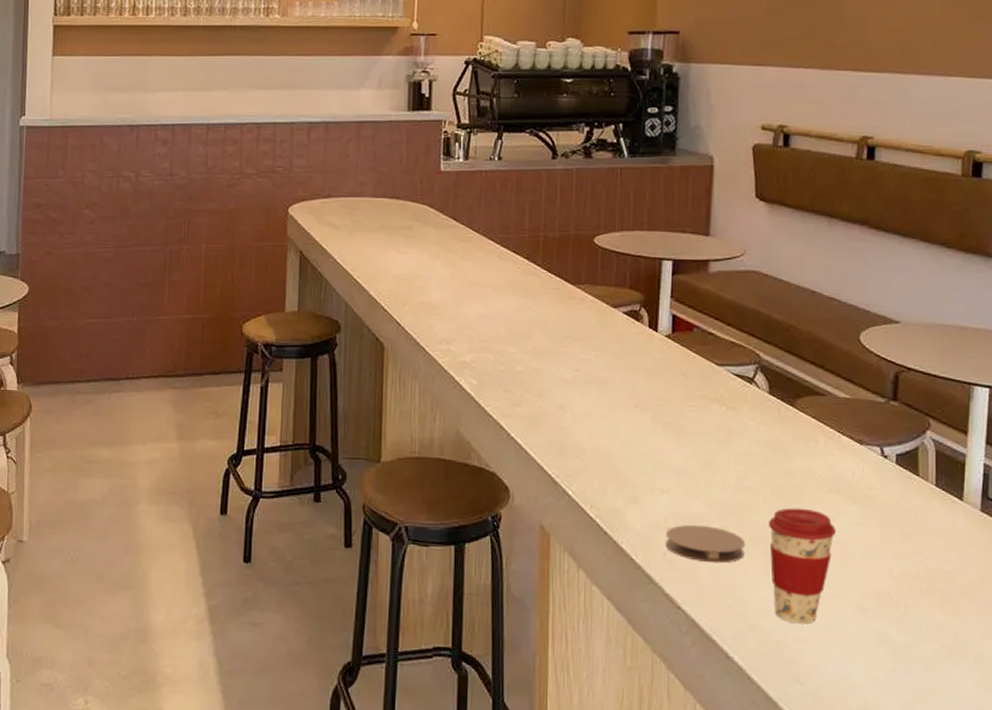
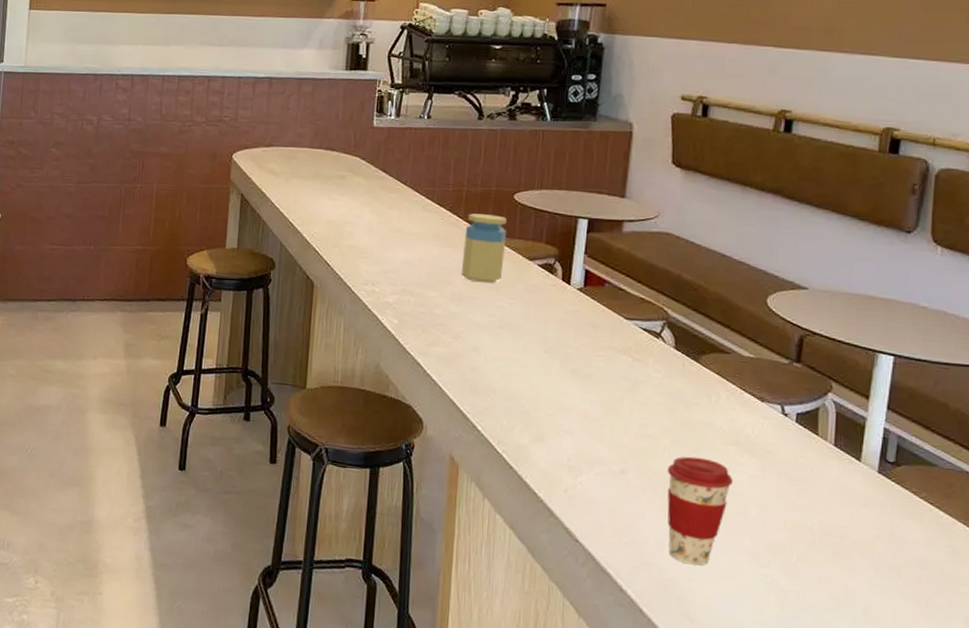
jar: none [542,260,589,335] -> present [461,213,507,283]
coaster: present [665,524,746,563] -> none [567,465,645,503]

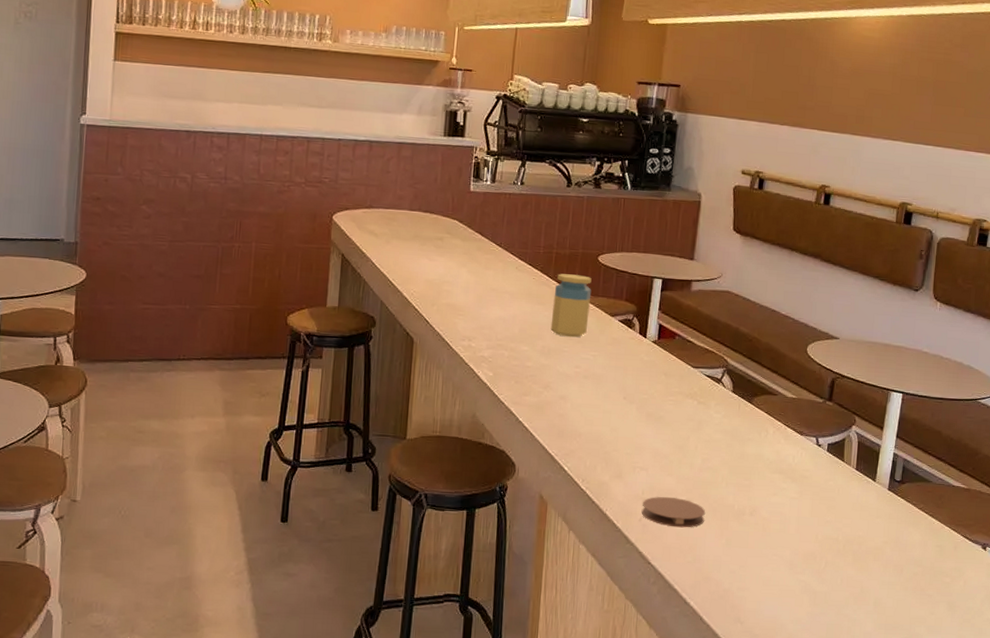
coaster: none [567,465,645,503] -> present [641,496,706,528]
coffee cup: present [667,456,733,566] -> none [724,484,777,577]

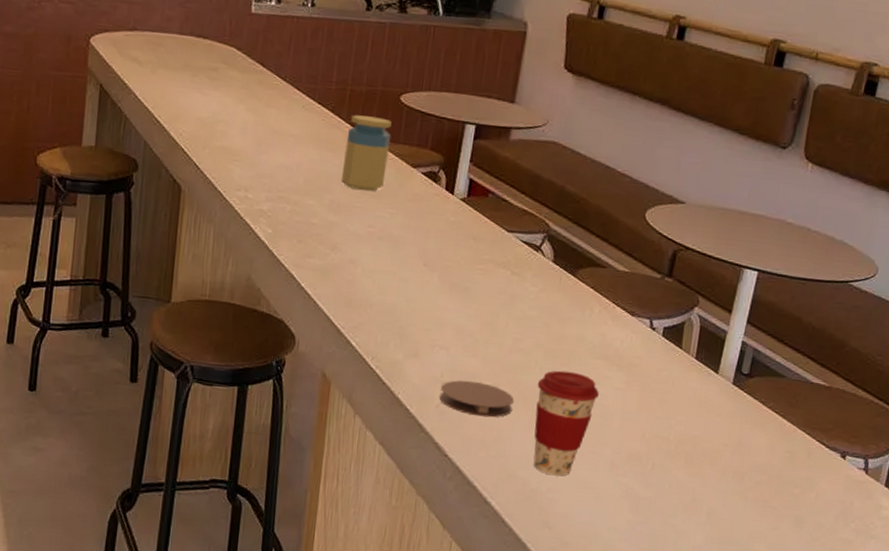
coffee cup: none [724,484,777,577] -> present [533,370,599,476]

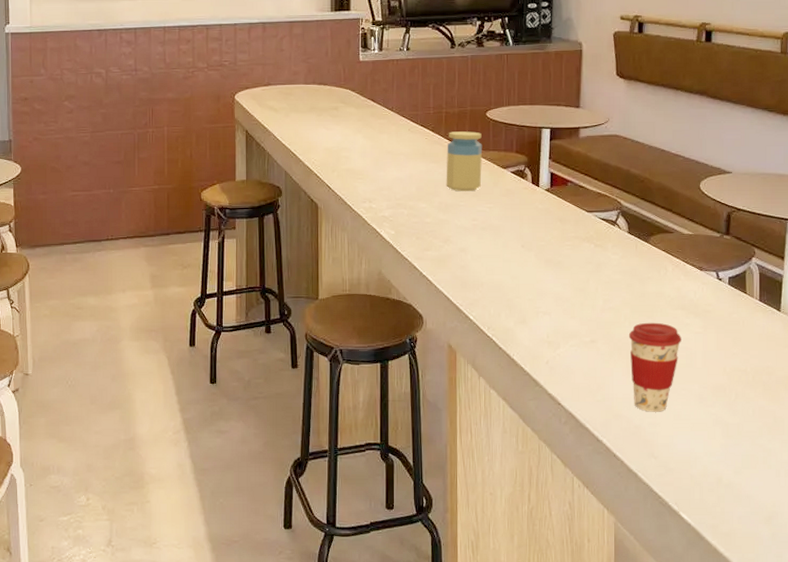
coaster: present [439,380,515,418] -> none [547,338,611,368]

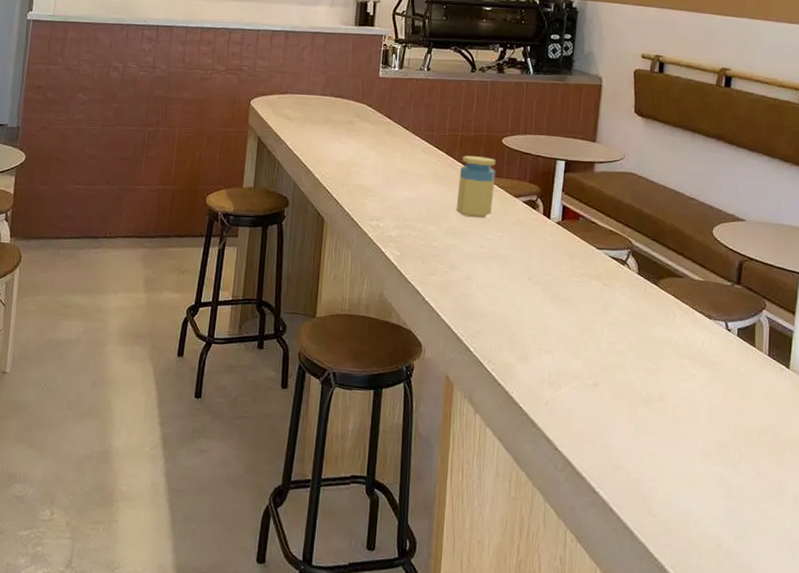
coffee cup: present [628,322,681,412] -> none [632,369,687,466]

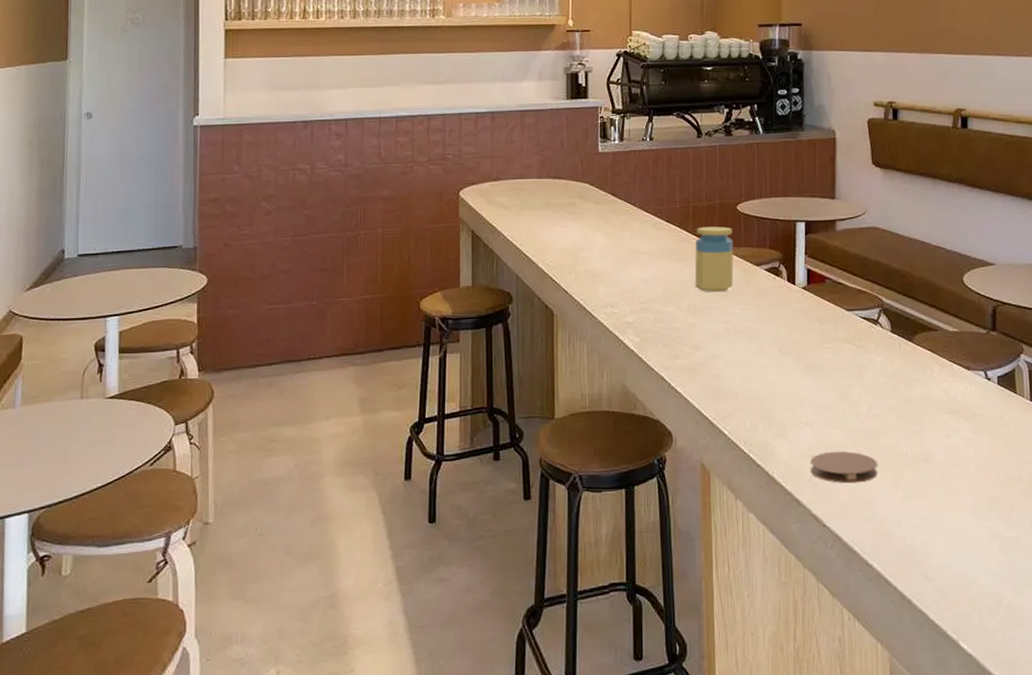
coaster: none [548,380,614,413] -> present [810,451,878,484]

